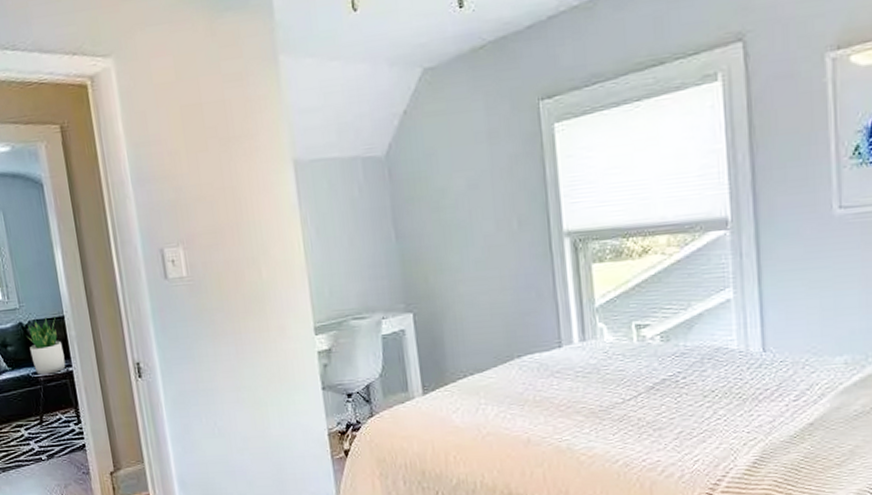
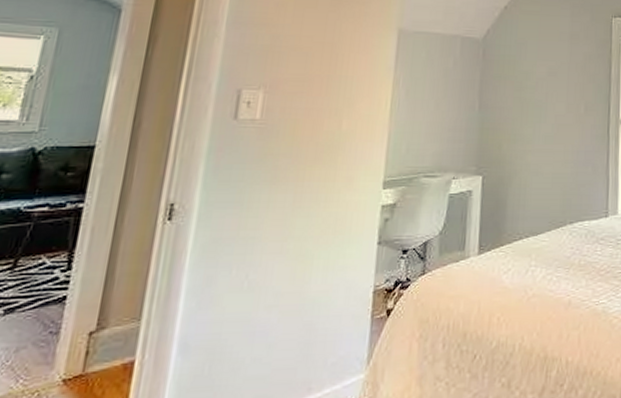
planter: present [26,317,66,375] -> none [30,145,83,210]

